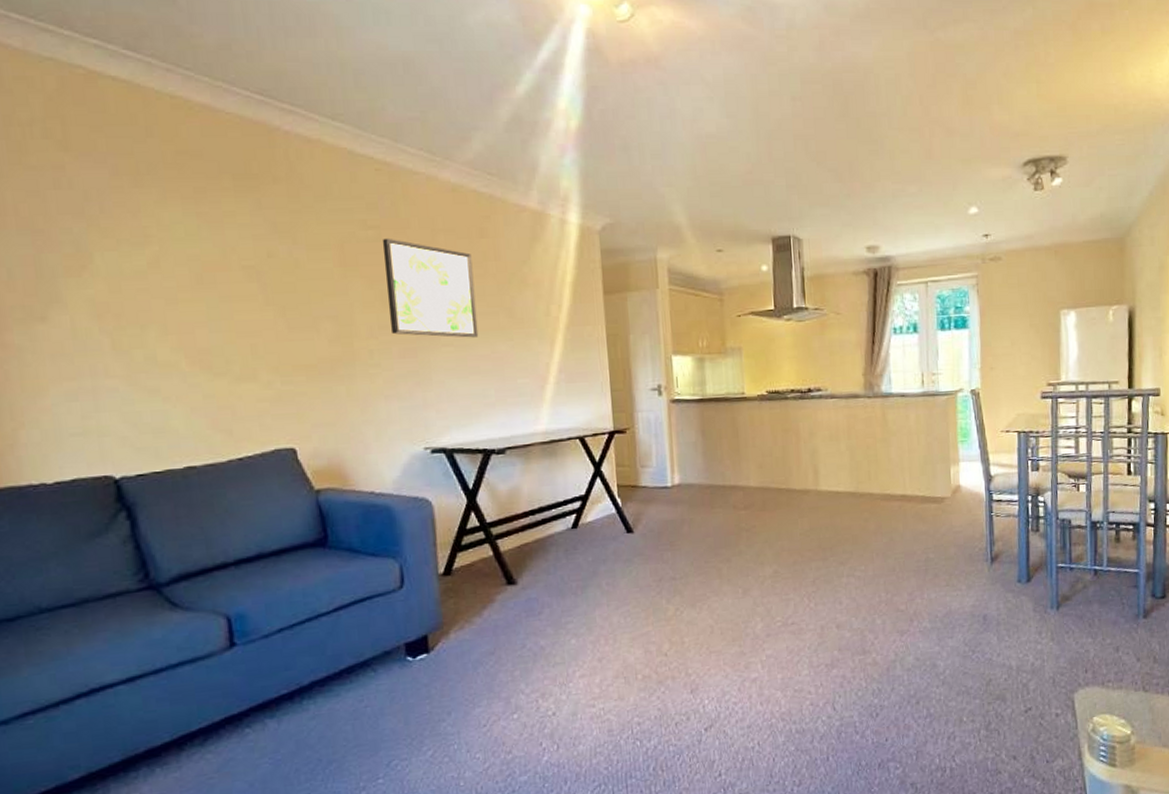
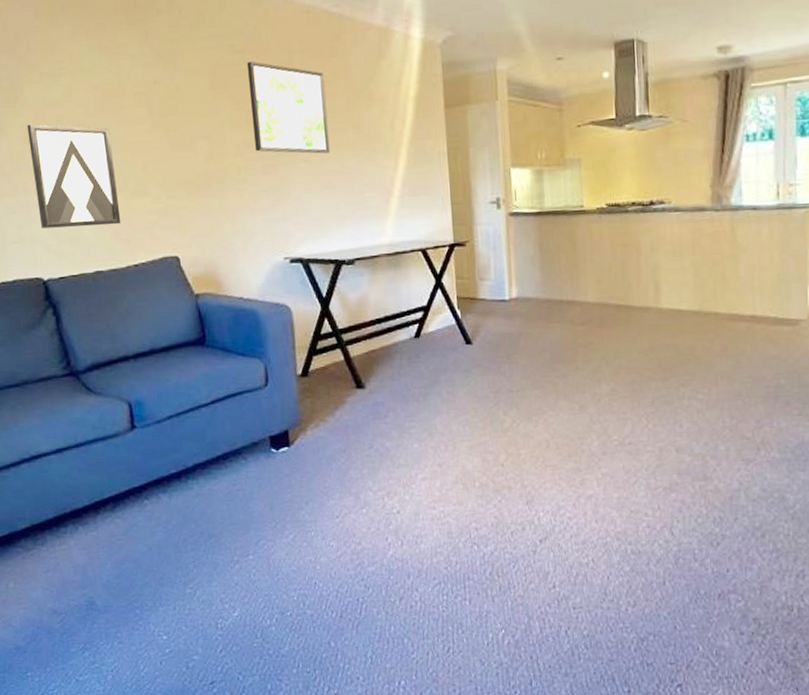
wall art: none [97,297,222,418] -> present [27,124,122,229]

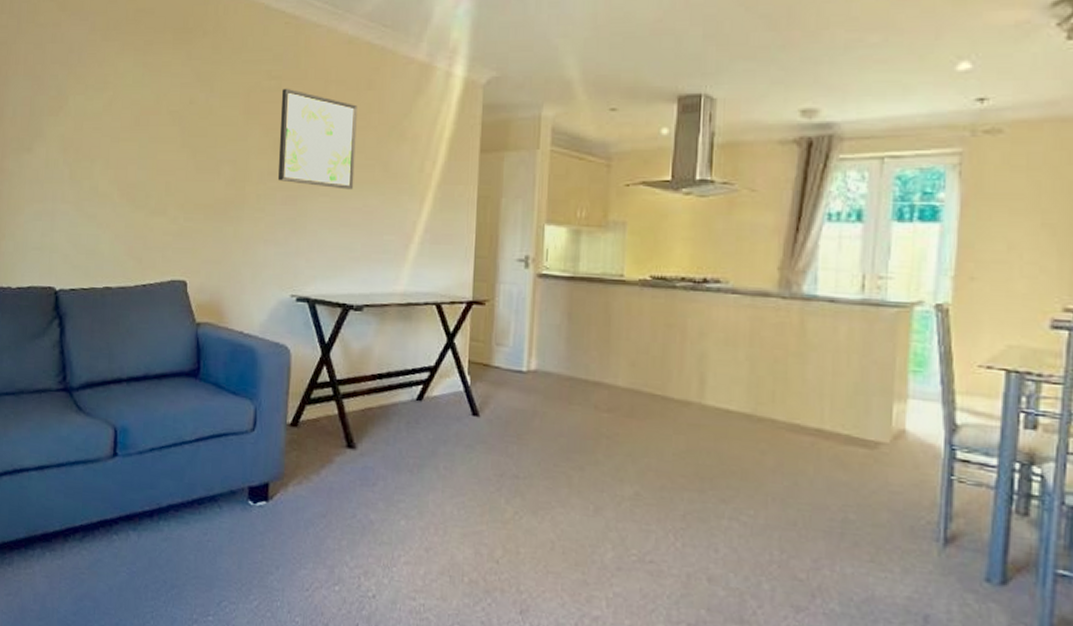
wall art: present [27,124,122,229] -> none [62,134,141,242]

